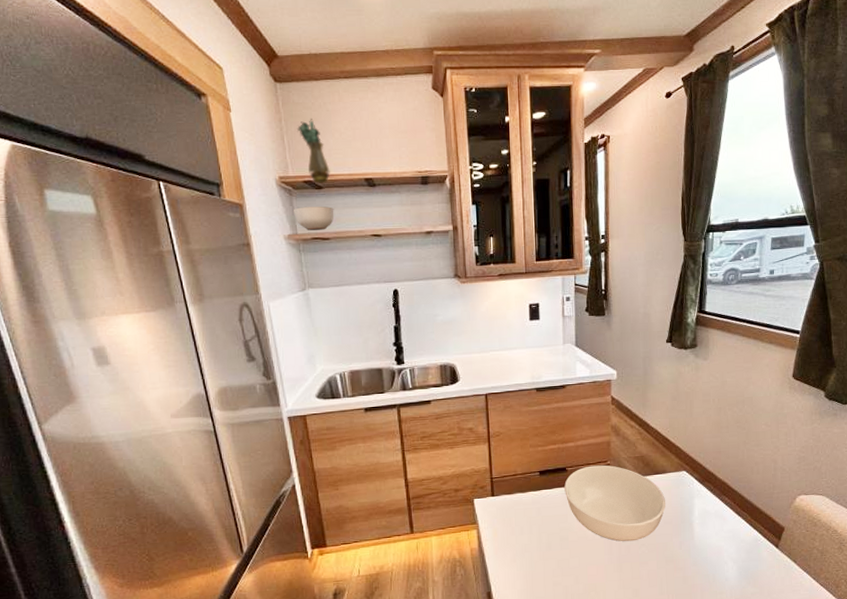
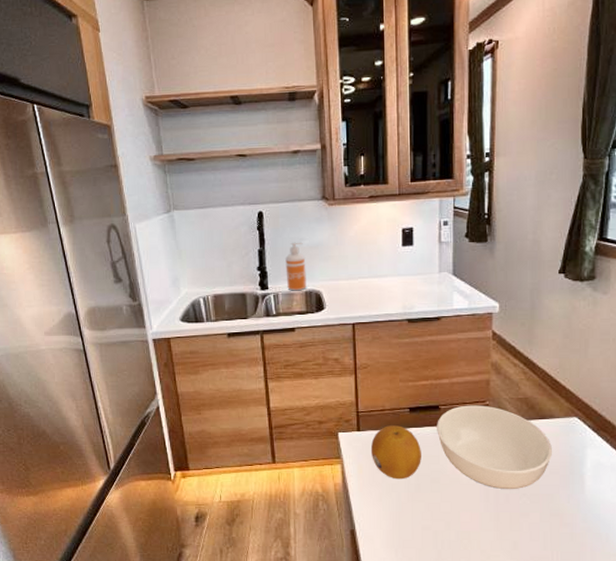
bowl: present [292,206,335,230] -> none [158,126,200,151]
vase: present [297,119,330,183] -> none [163,36,196,102]
soap dispenser: none [420,318,441,365] -> present [285,242,306,291]
fruit: none [504,488,551,540] -> present [370,425,421,480]

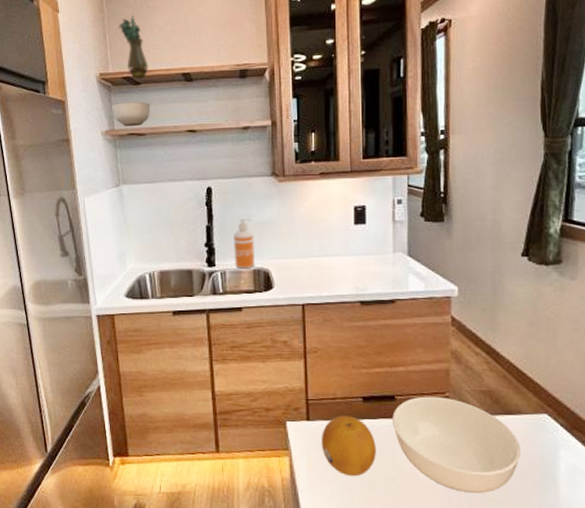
bowl: none [158,126,200,151] -> present [111,102,151,126]
vase: none [163,36,196,102] -> present [119,16,148,79]

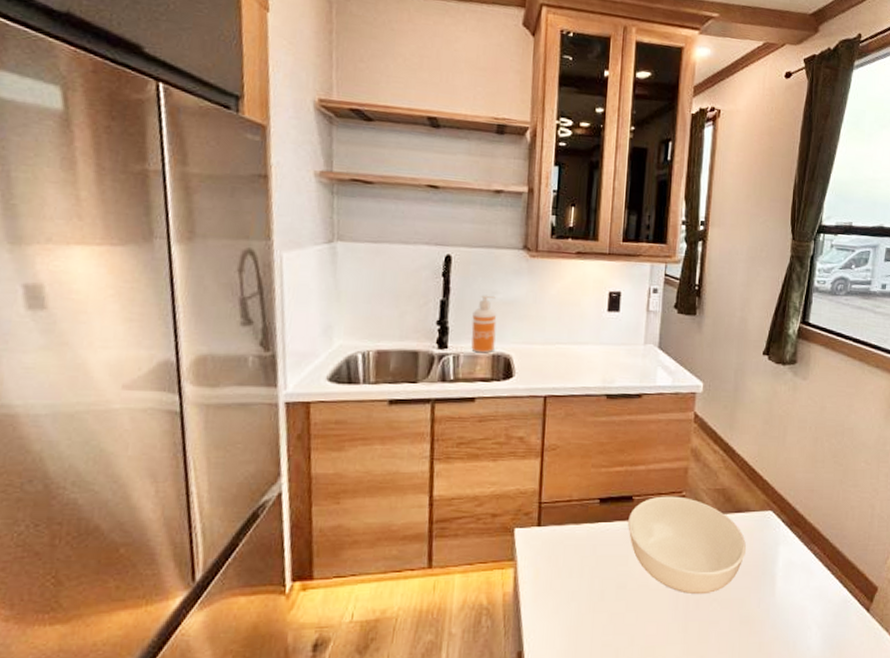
bowl: present [111,102,151,126] -> none [330,139,384,172]
vase: present [119,16,148,79] -> none [351,36,386,115]
fruit: present [321,416,376,477] -> none [551,519,609,586]

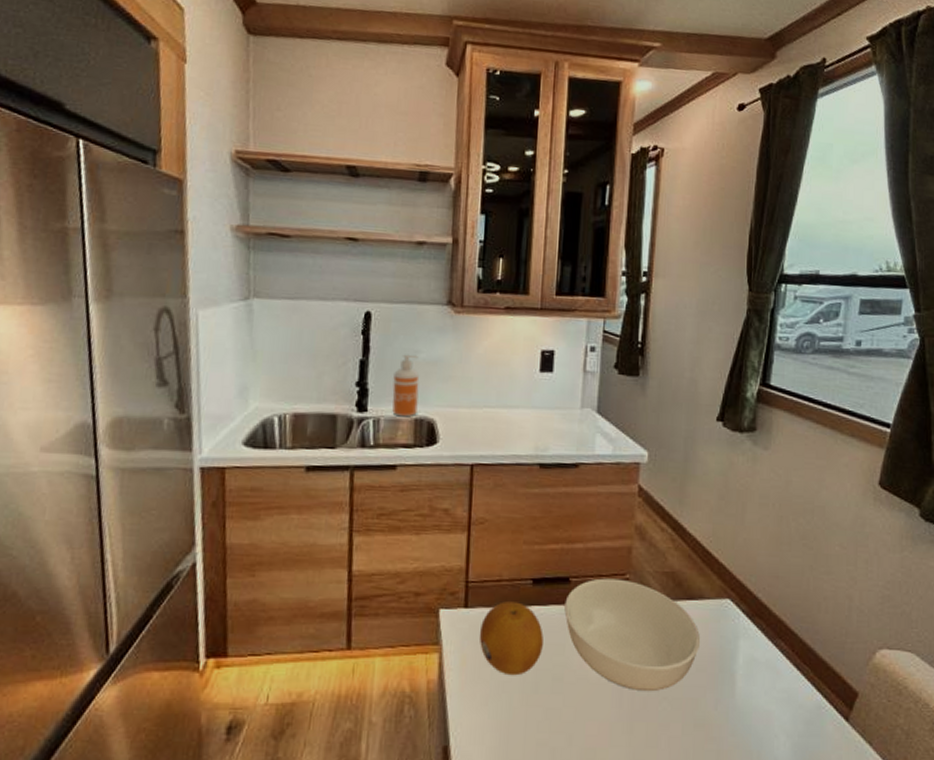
fruit: none [551,519,609,586] -> present [479,601,544,676]

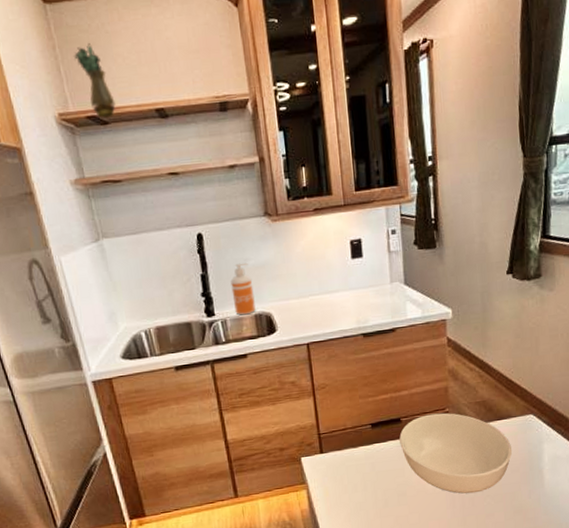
vase: none [268,84,303,166] -> present [74,43,116,118]
fruit: present [479,601,544,676] -> none [335,443,387,498]

